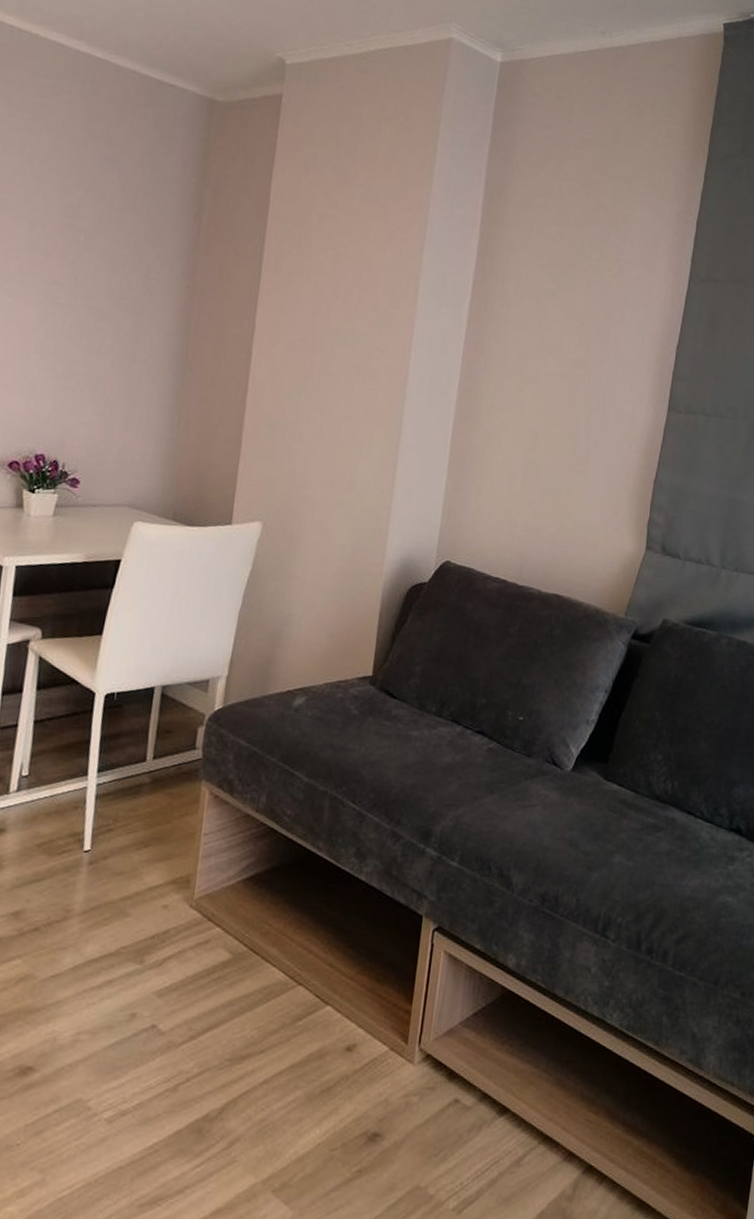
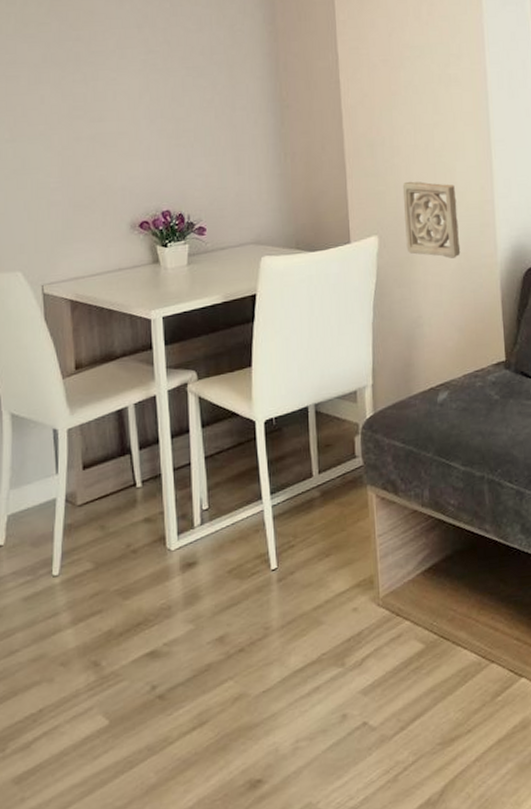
wall ornament: none [290,471,353,560] -> present [402,181,461,259]

